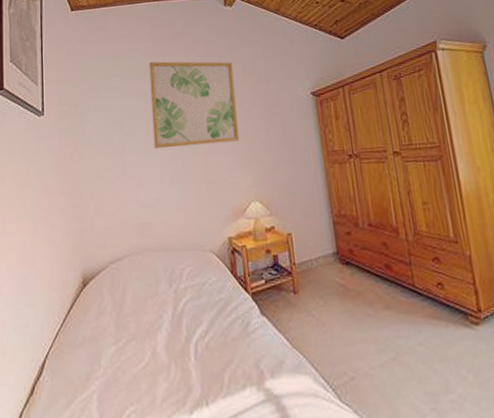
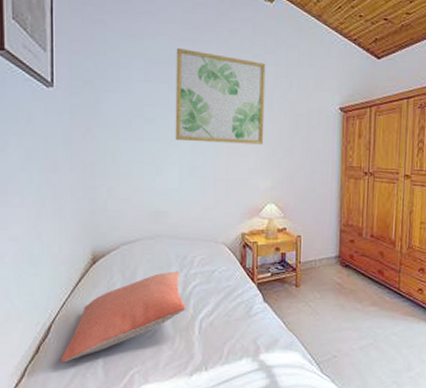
pillow: none [54,287,179,405] -> present [60,271,186,363]

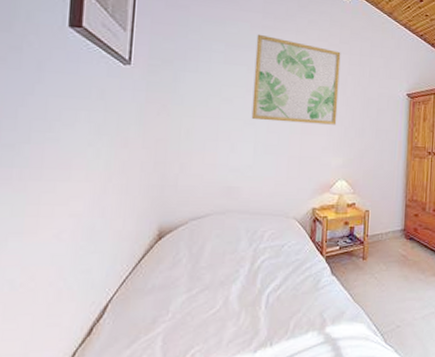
pillow: present [60,271,186,363] -> none [114,245,254,345]

